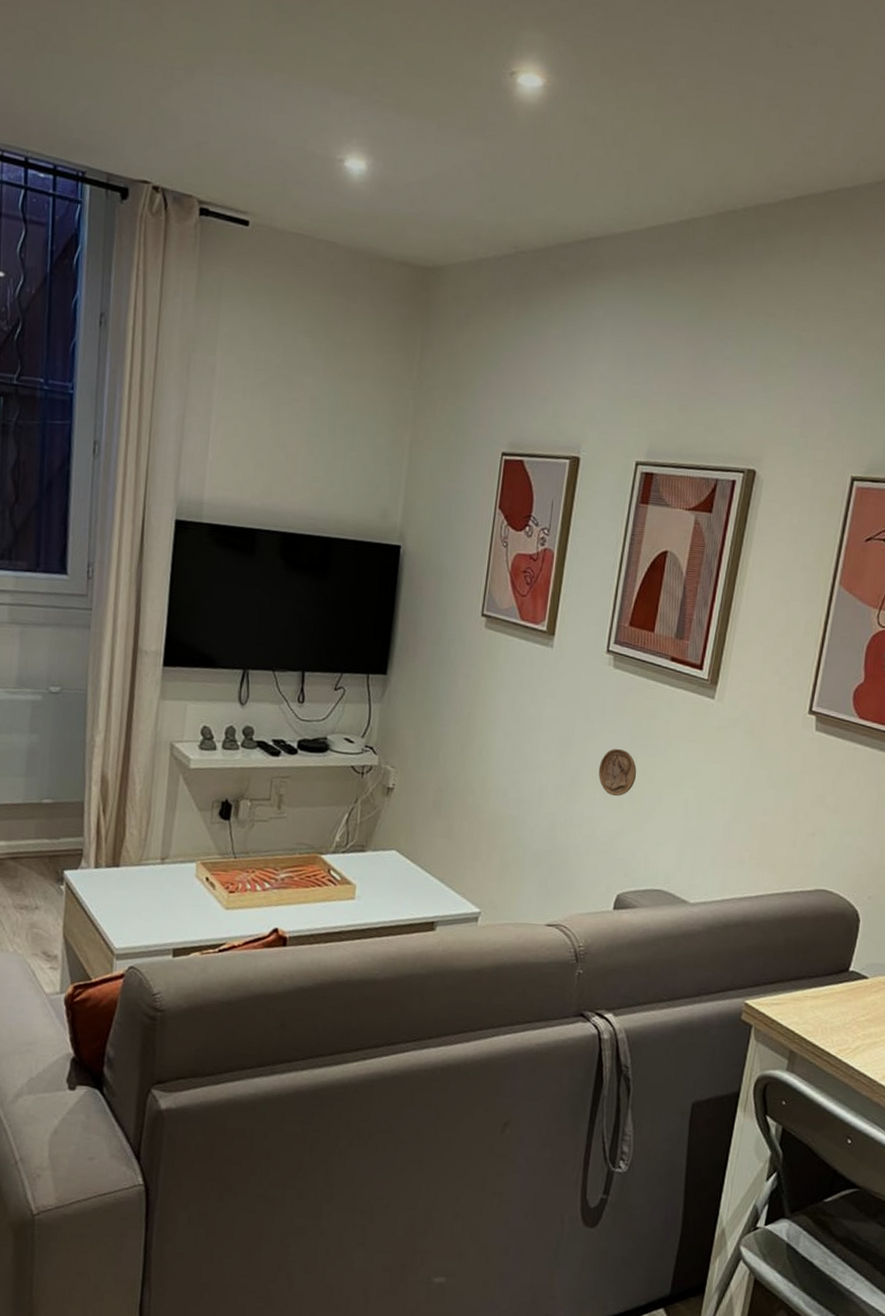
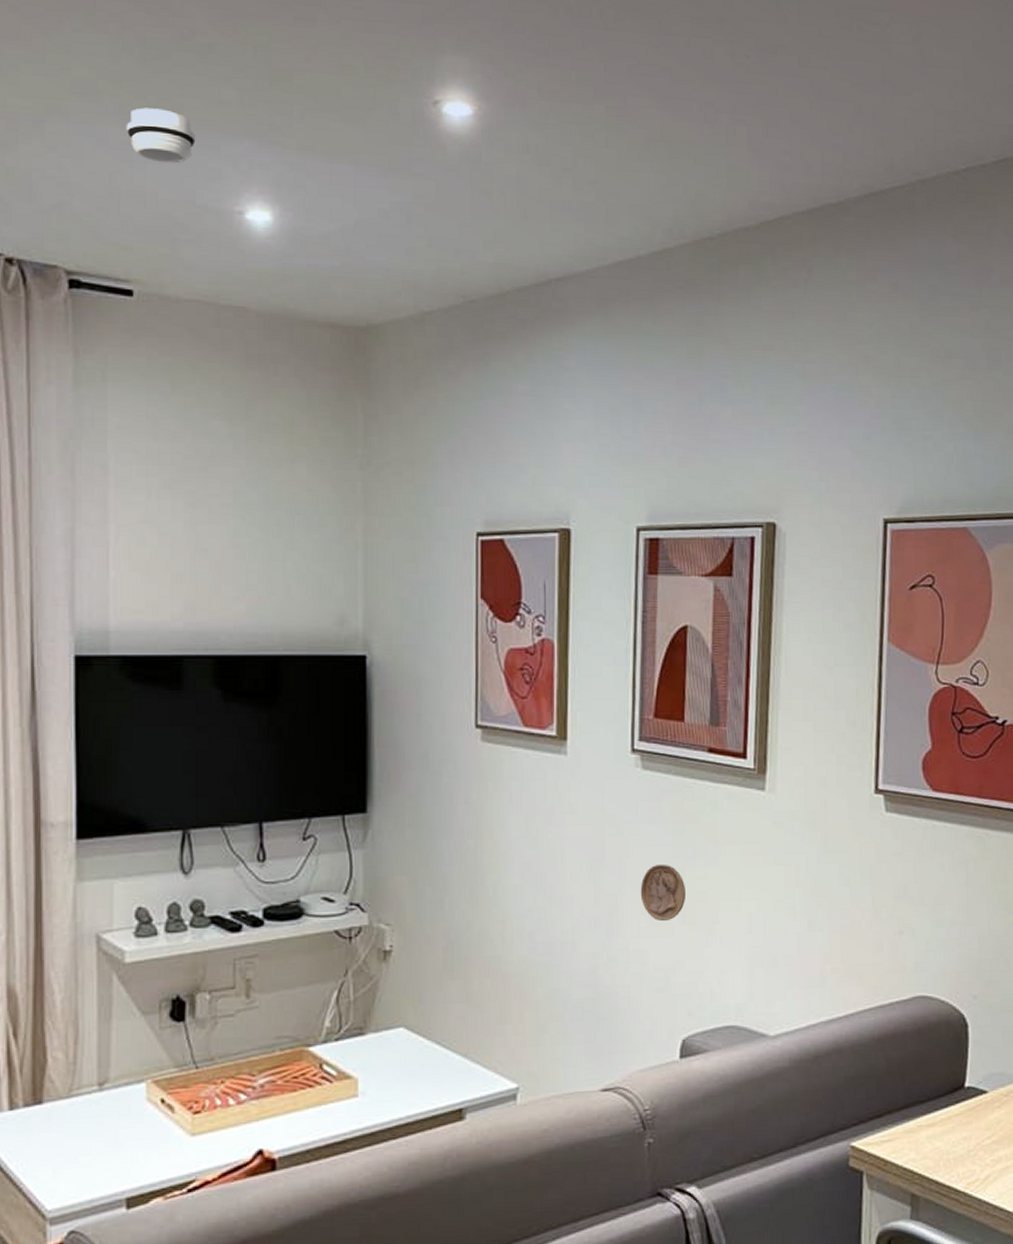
smoke detector: none [257,63,312,115] -> present [126,107,196,164]

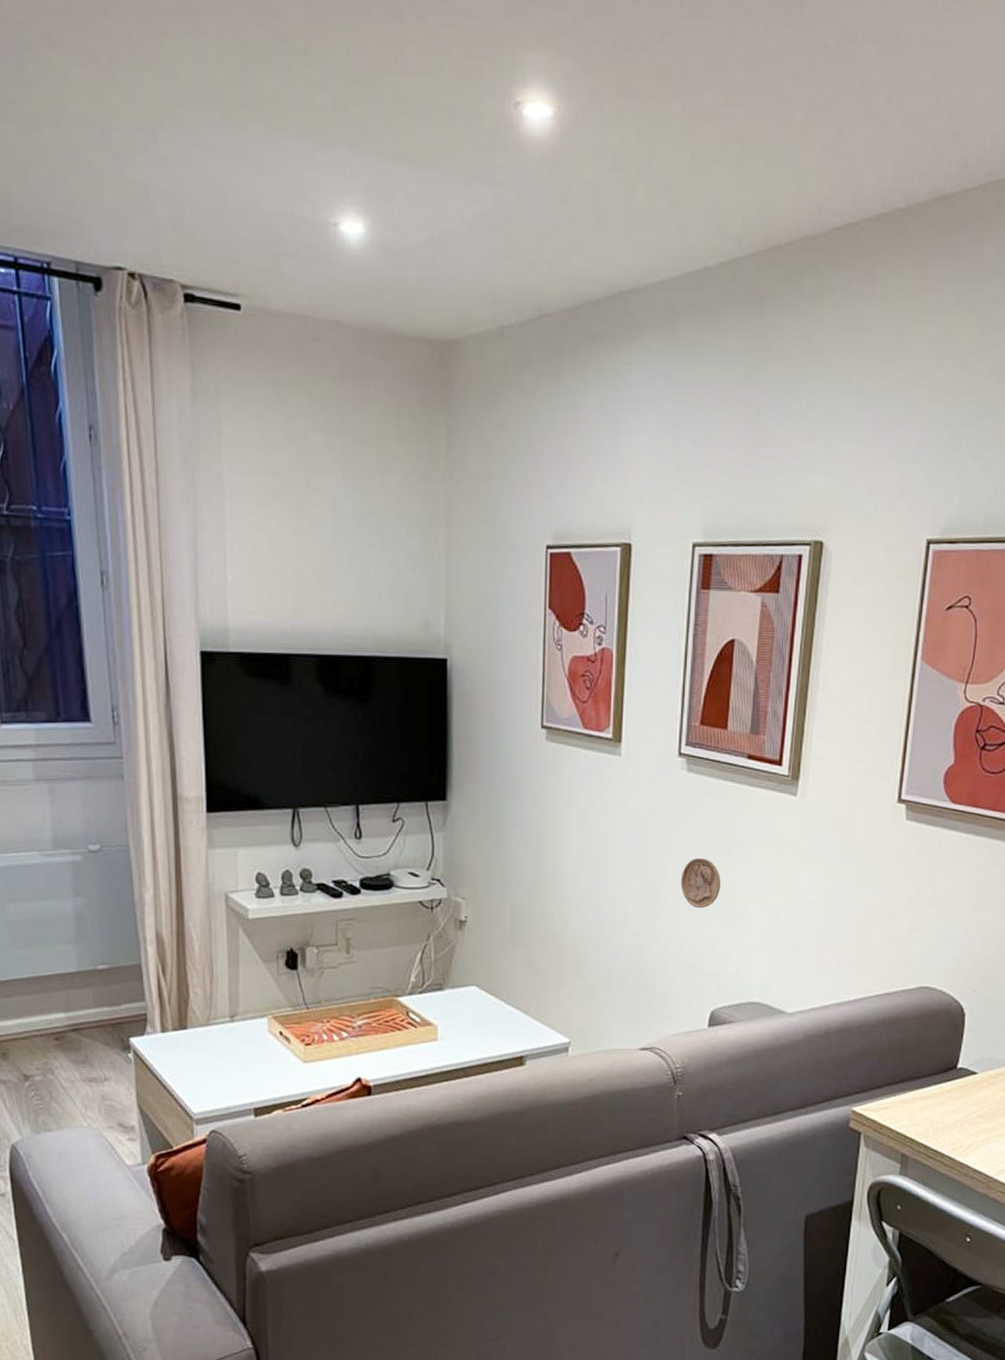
smoke detector: present [126,107,196,164] -> none [230,115,294,174]

